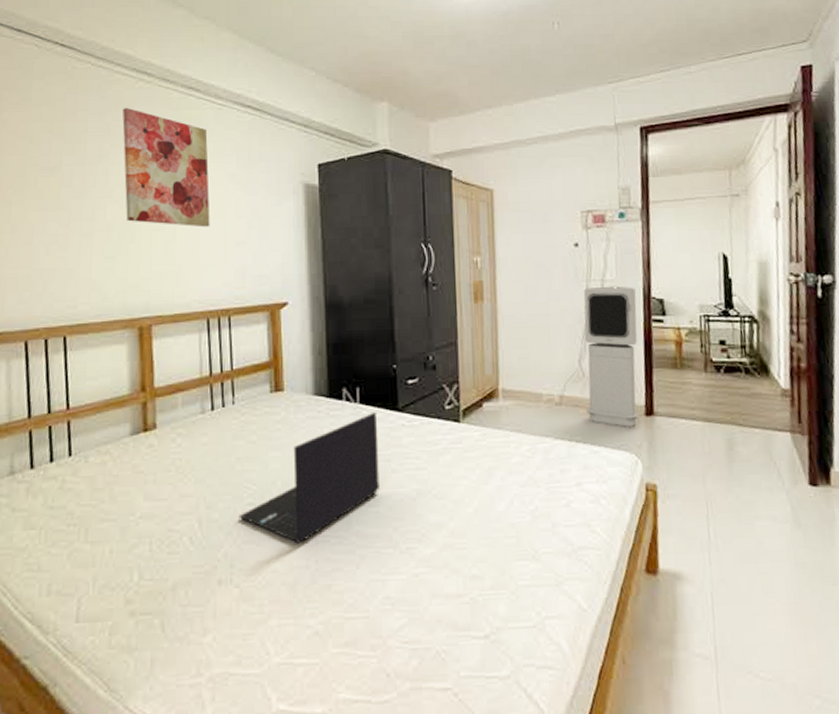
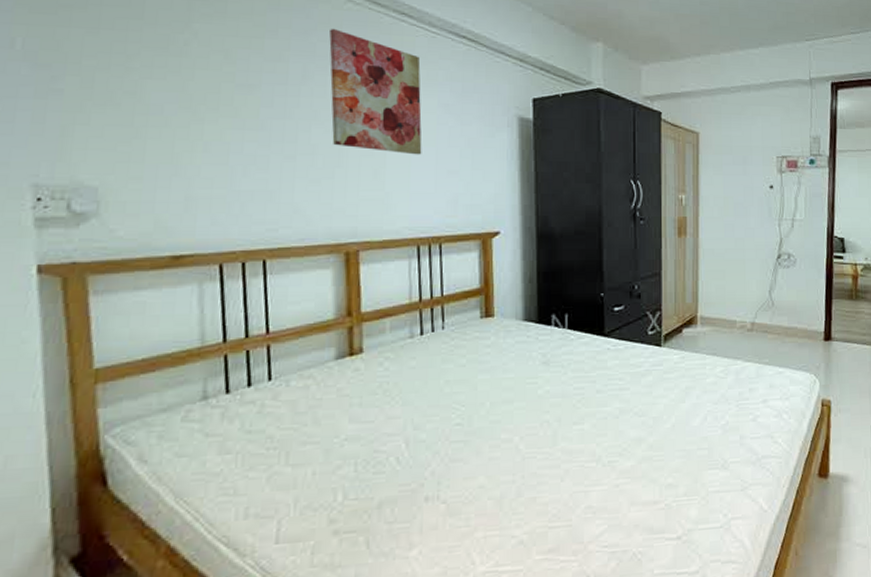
laptop: present [239,411,379,544] -> none [447,336,585,461]
air purifier: present [583,286,639,427] -> none [774,225,821,351]

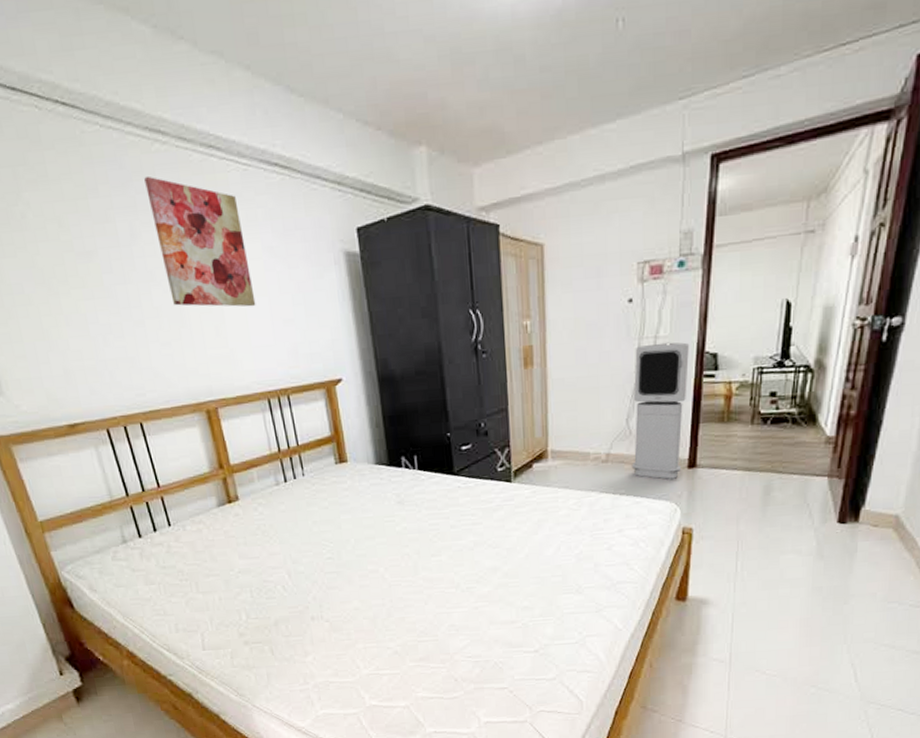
air purifier: none [774,225,821,351] -> present [631,342,689,480]

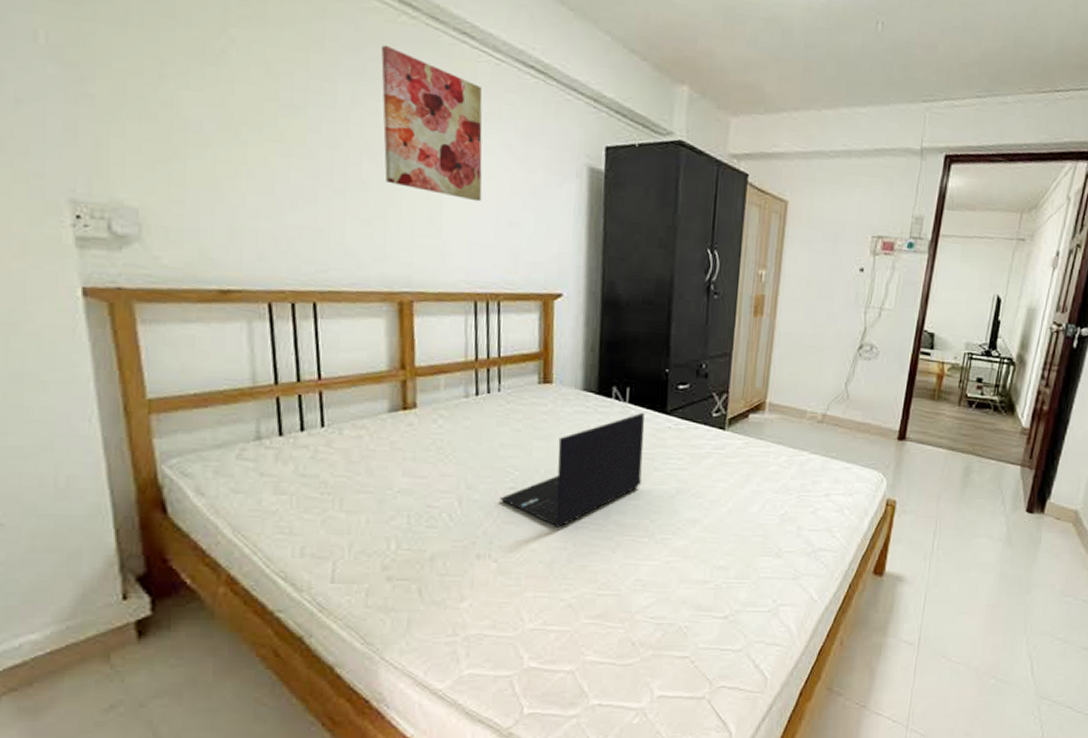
laptop: none [321,476,441,588] -> present [500,412,645,528]
air purifier: present [631,342,689,480] -> none [845,314,910,449]

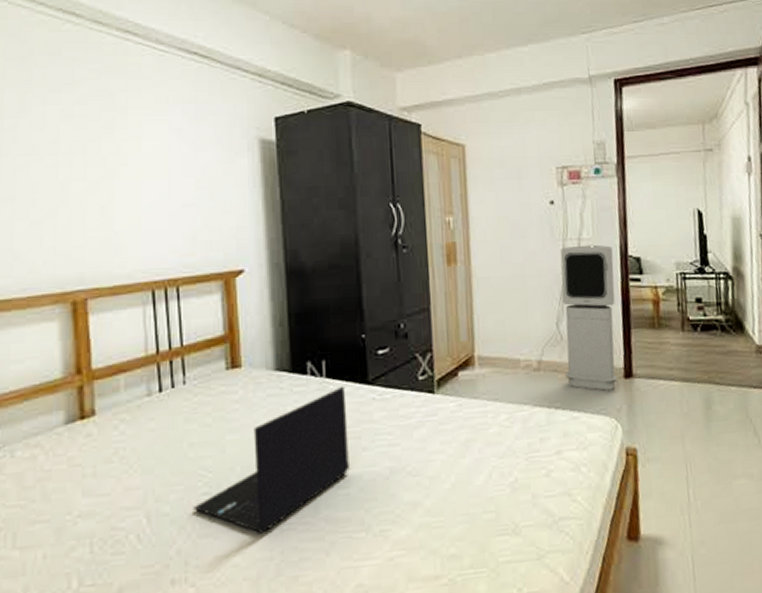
wall art: present [381,44,483,202] -> none [47,52,153,188]
air purifier: none [845,314,910,449] -> present [560,244,618,391]

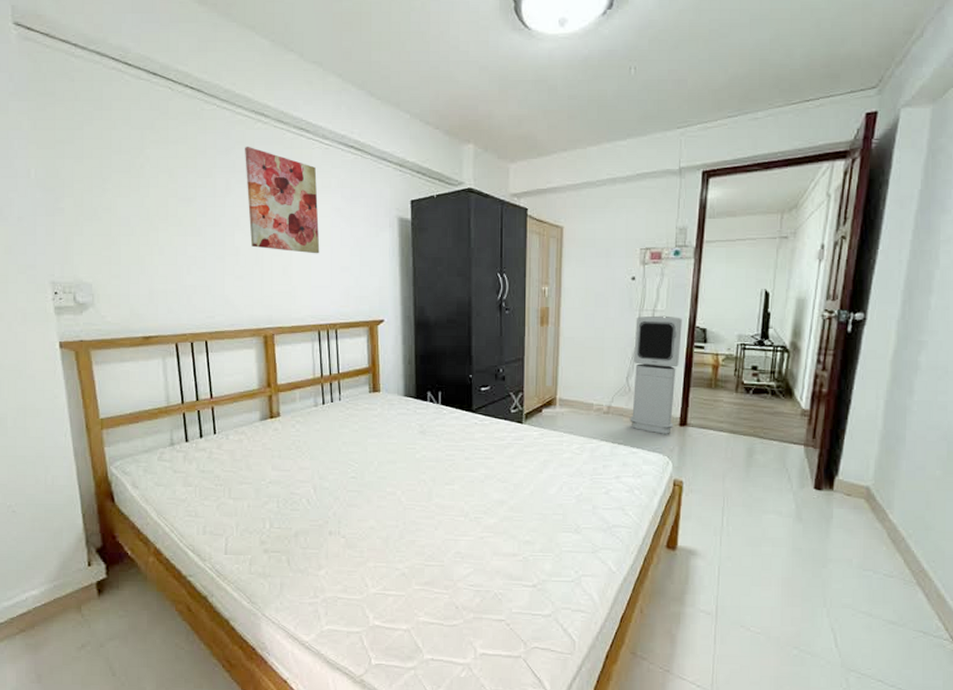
wall art: none [47,52,153,188] -> present [245,146,320,254]
laptop: present [193,386,349,534] -> none [344,411,455,509]

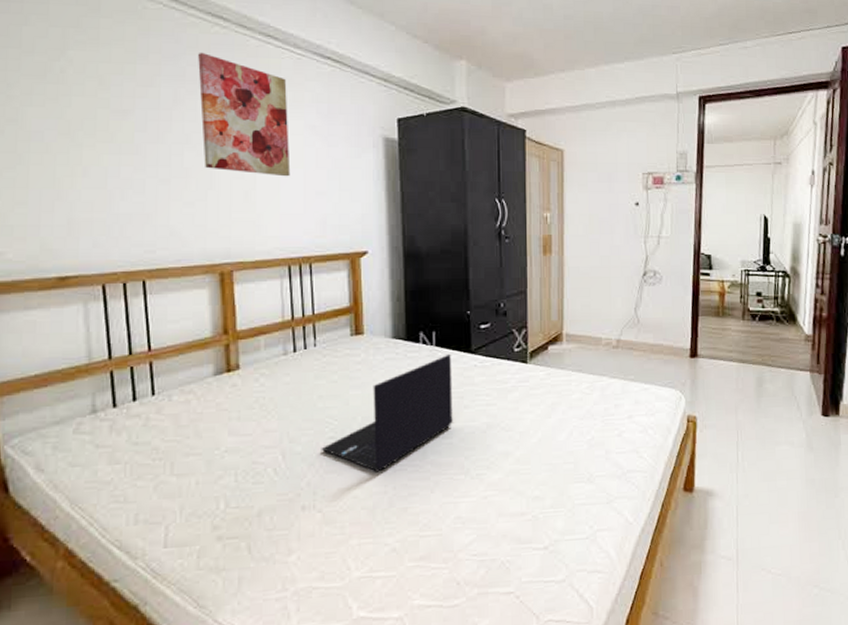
laptop: none [344,411,455,509] -> present [321,353,453,472]
air purifier: present [629,315,682,434] -> none [640,242,688,367]

